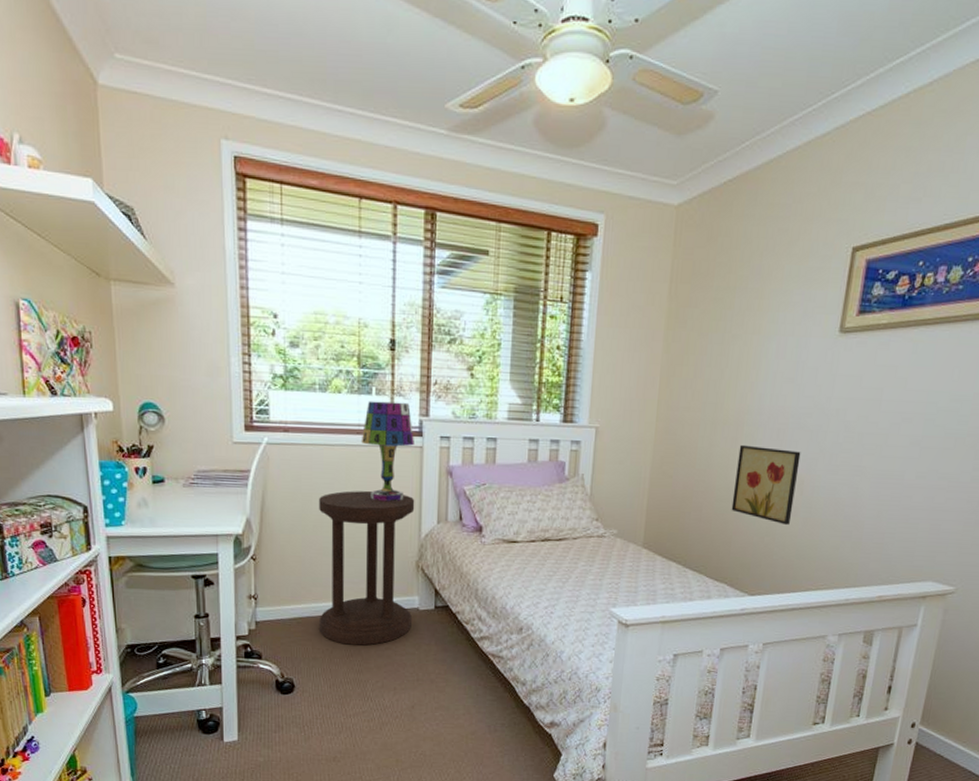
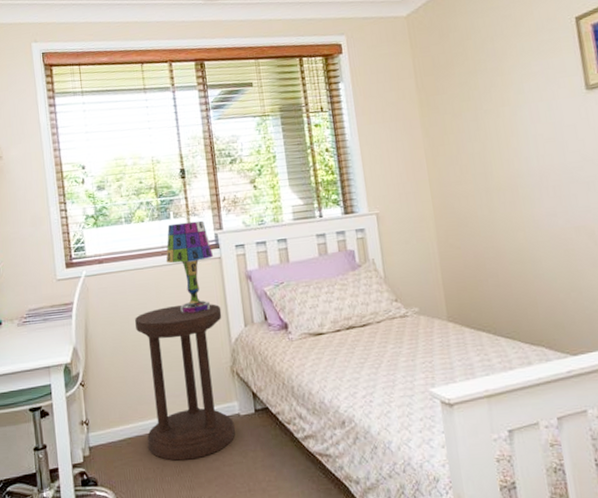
wall art: present [731,444,801,525] -> none [519,203,593,278]

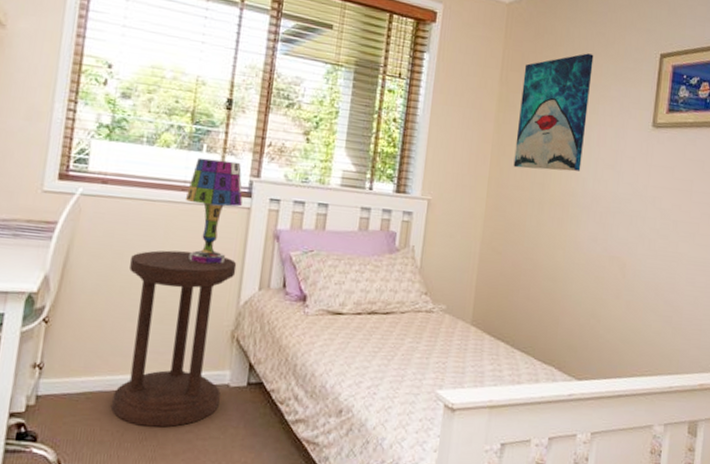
wall art: none [437,38,521,165] -> present [513,53,594,172]

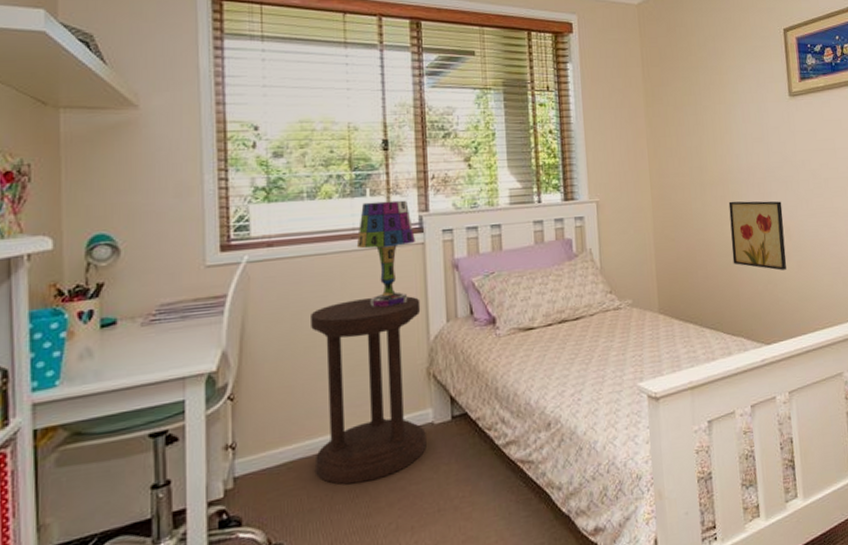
wall art: present [513,53,594,172] -> none [663,39,733,156]
wall art: none [558,225,622,307] -> present [728,201,787,271]

